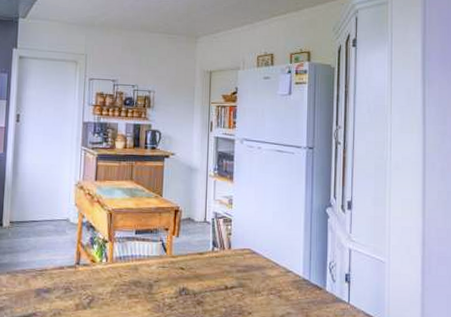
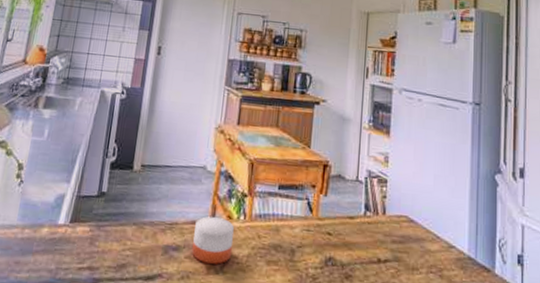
candle: none [62,261,97,301] -> present [192,216,234,264]

